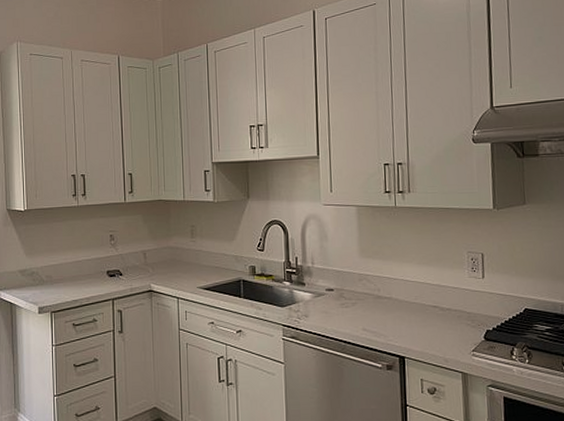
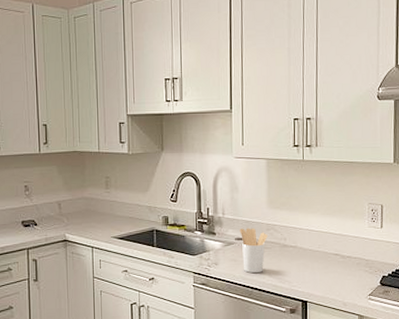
utensil holder: none [330,278,360,326] -> present [239,228,268,273]

